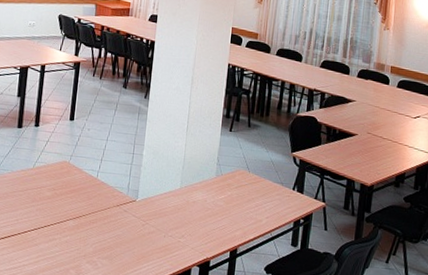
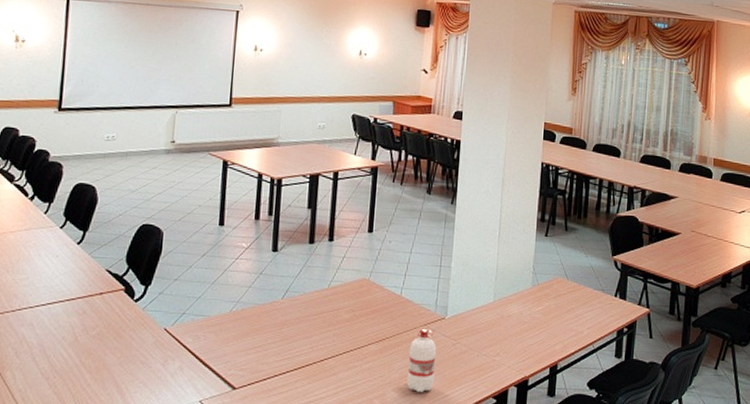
water bottle: none [100,208,128,267] -> present [407,328,437,393]

